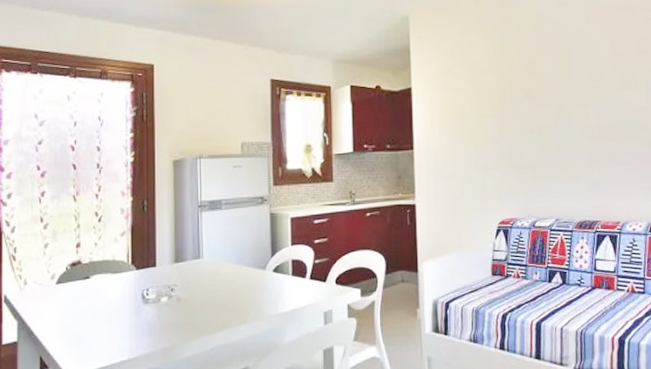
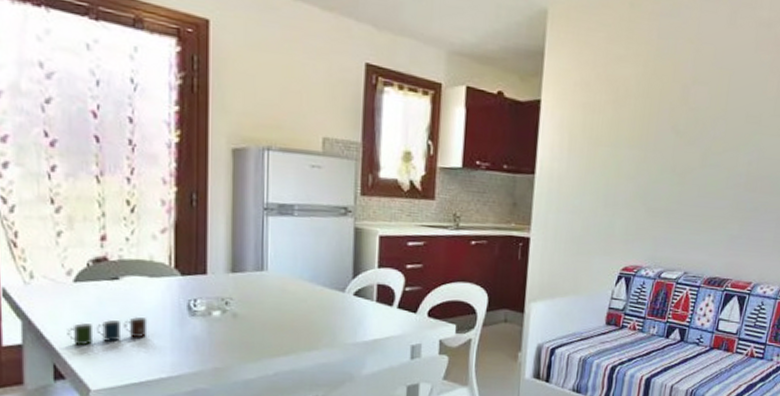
cup: none [51,309,111,338] -> present [67,317,148,346]

